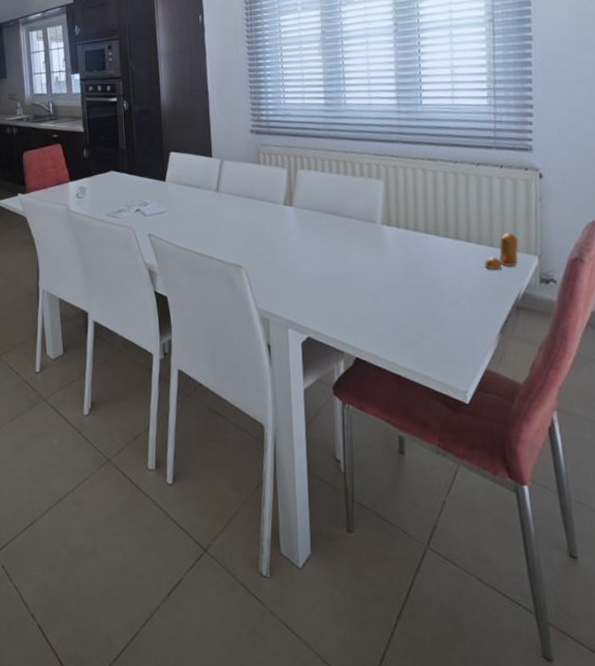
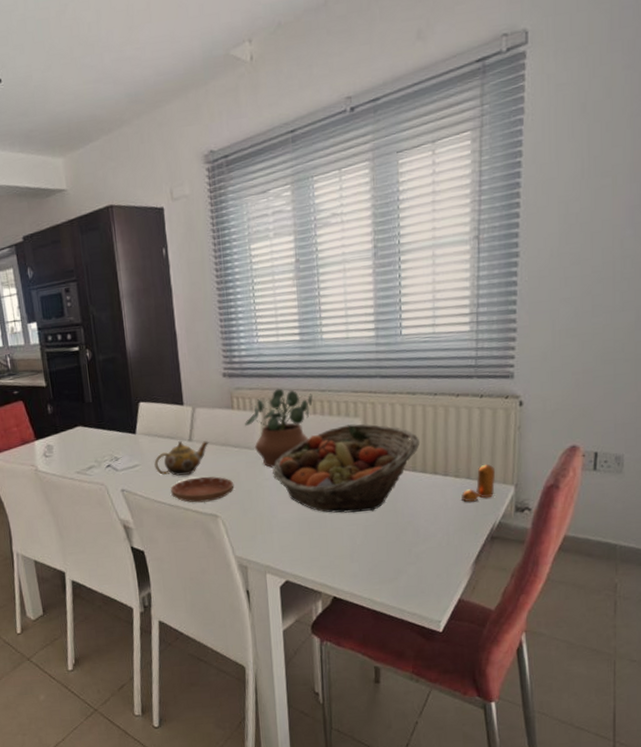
teapot: none [181,190,235,224] -> present [154,440,209,476]
saucer: none [196,227,259,252] -> present [171,476,234,503]
potted plant: none [270,147,336,223] -> present [245,388,313,468]
fruit basket: none [296,185,441,273] -> present [273,424,419,513]

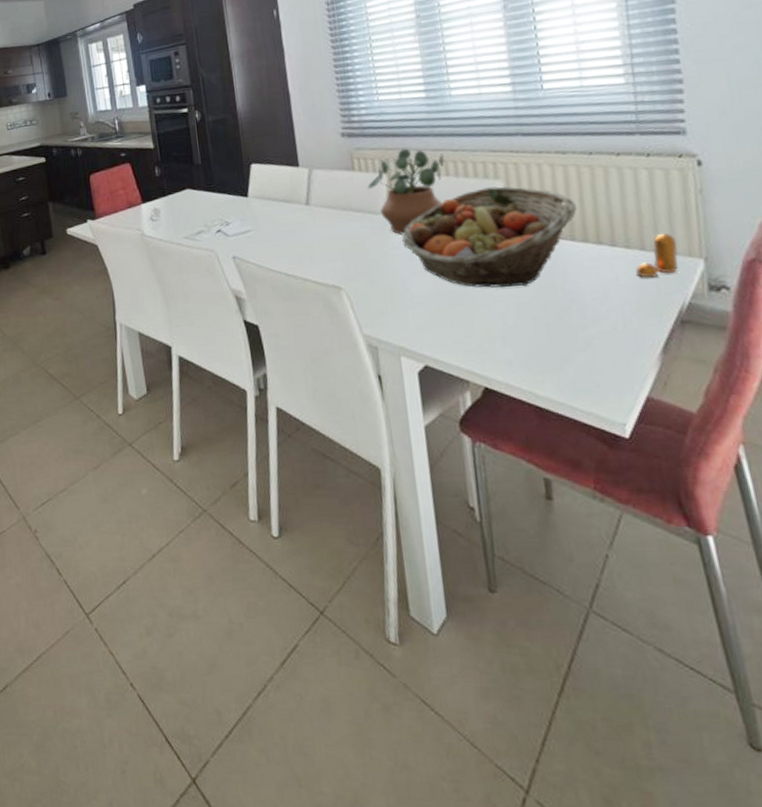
teapot: present [154,440,209,476] -> none [268,204,329,243]
saucer: present [171,476,234,503] -> none [287,243,359,273]

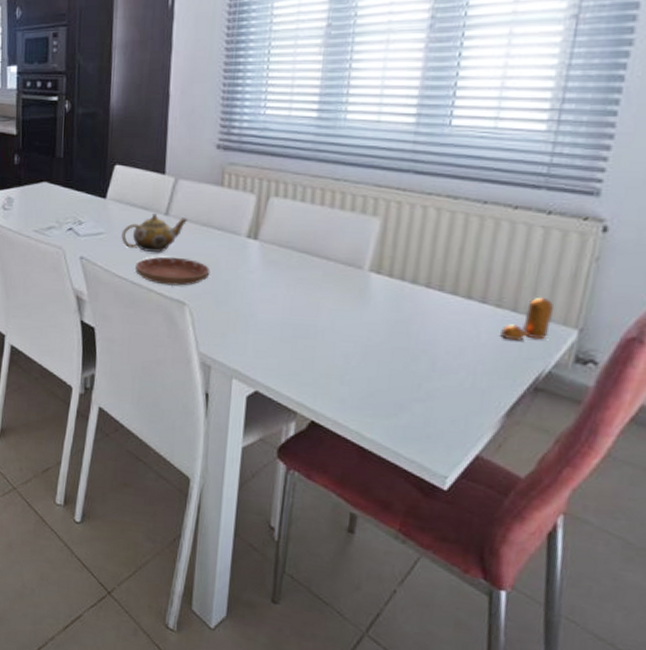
teapot: none [268,204,329,243] -> present [121,212,188,252]
saucer: none [287,243,359,273] -> present [135,256,211,286]
potted plant: present [368,148,445,235] -> none [234,170,323,260]
fruit basket: present [402,186,577,288] -> none [259,223,454,330]

